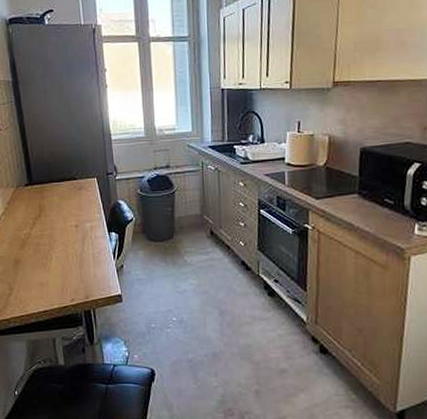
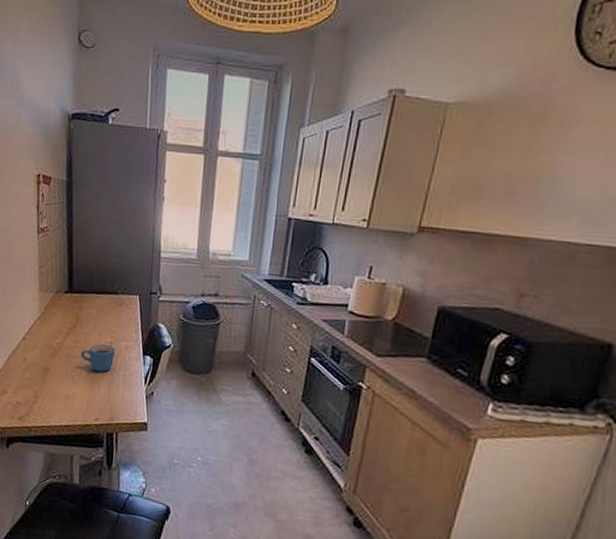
mug: none [48,227,82,254] -> present [80,344,116,372]

